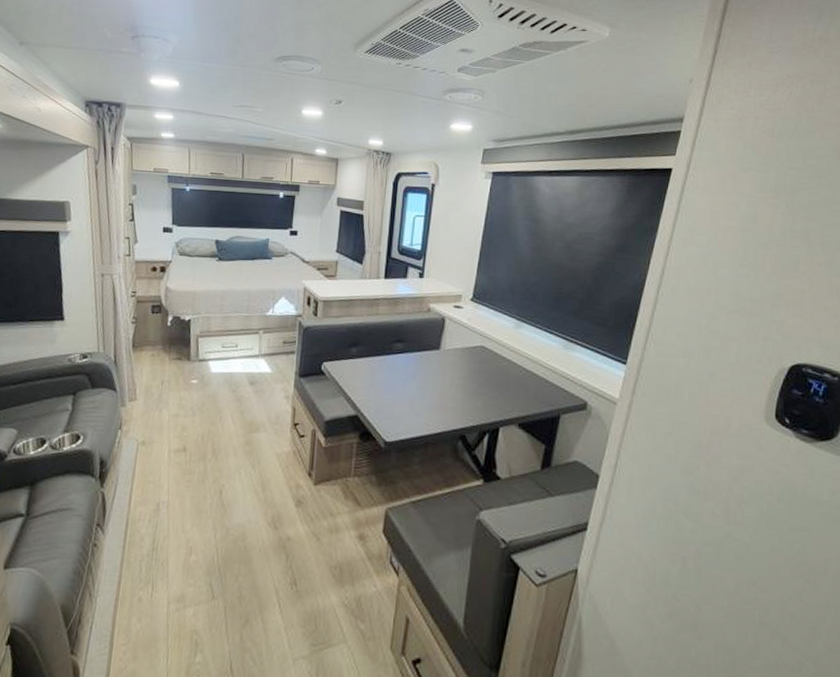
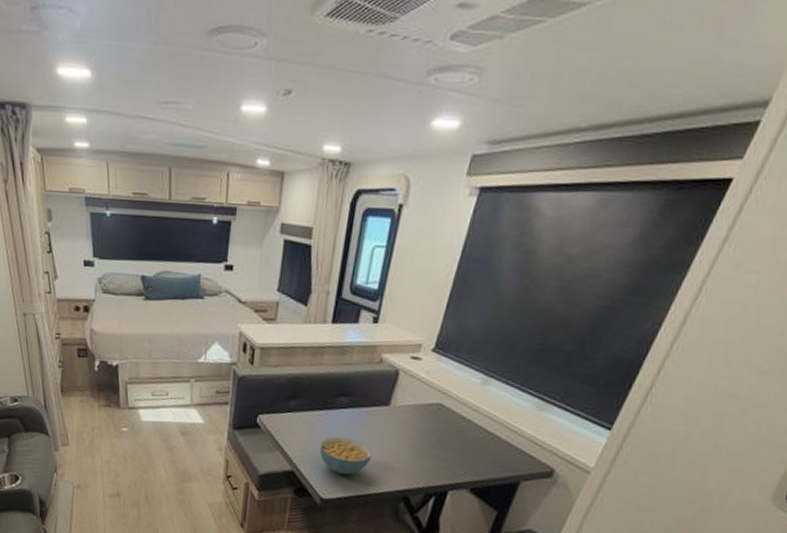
cereal bowl: none [380,380,428,417] -> present [319,437,372,475]

